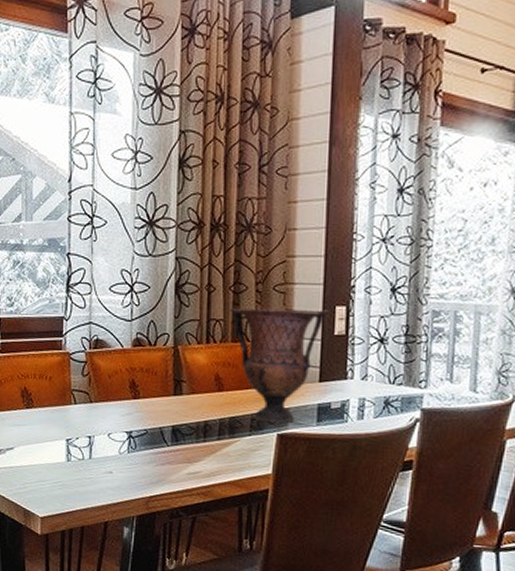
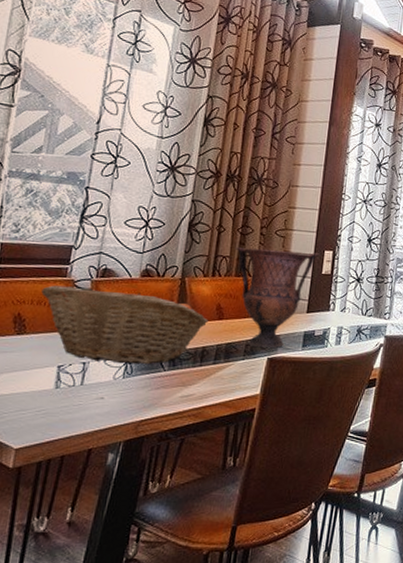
fruit basket: none [41,358,208,440] -> present [41,285,209,365]

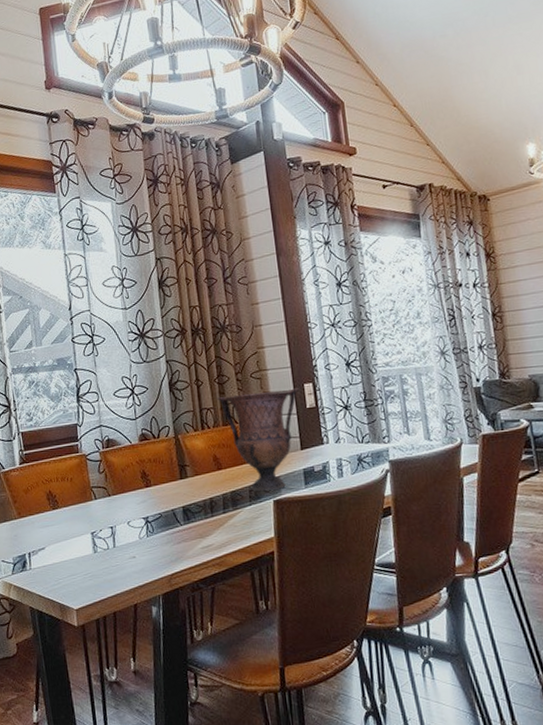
fruit basket: present [41,285,209,365] -> none [62,456,209,524]

